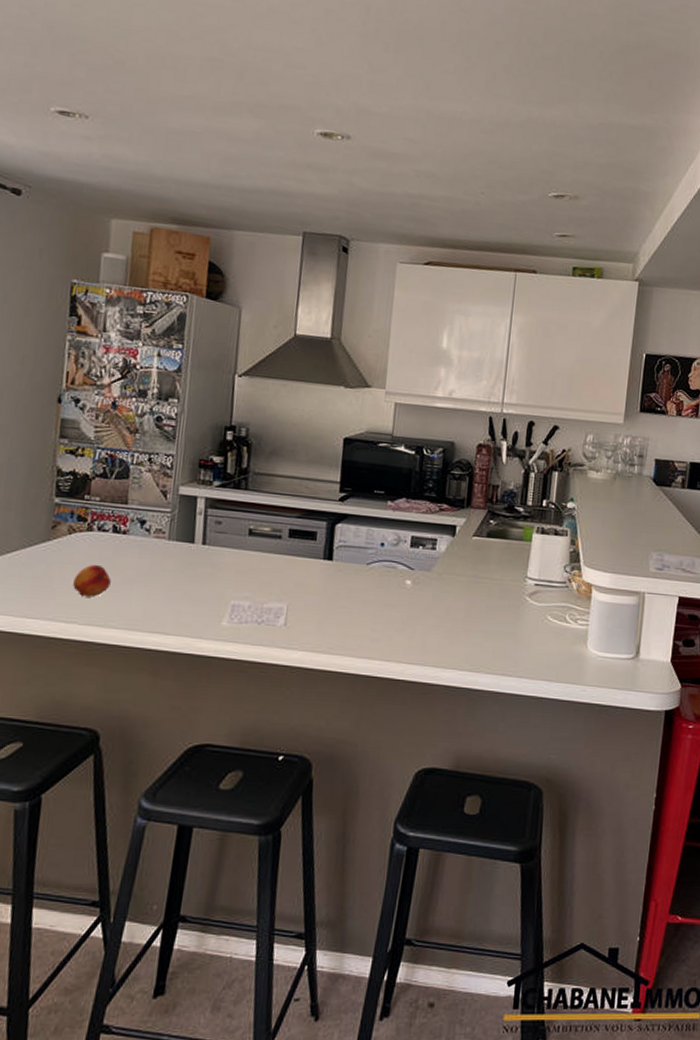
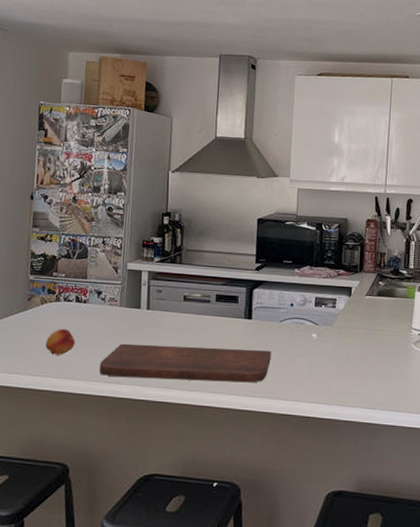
cutting board: none [140,585,355,637] -> present [99,343,271,383]

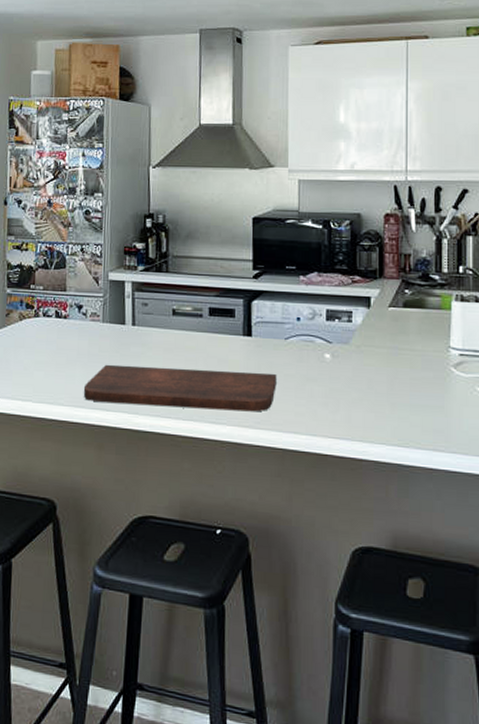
fruit: present [45,328,75,355] -> none [26,347,57,377]

